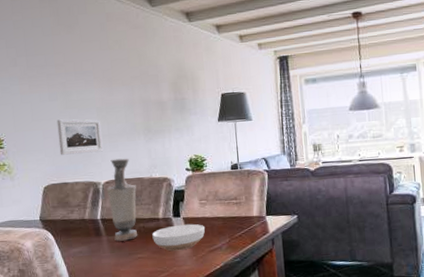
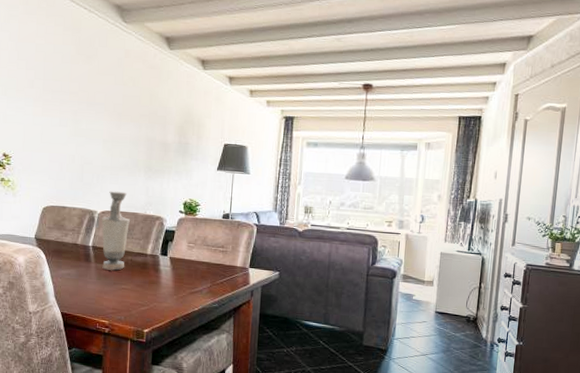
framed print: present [57,119,104,155] -> none [62,145,105,182]
bowl: present [152,223,205,251] -> none [138,263,189,288]

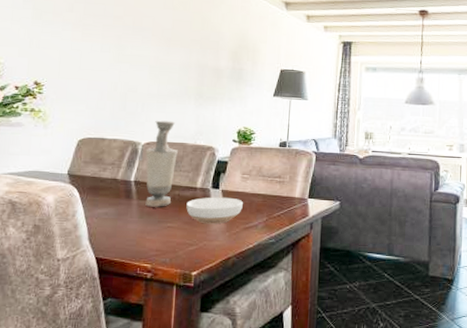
bowl: none [138,263,189,288] -> present [186,197,243,224]

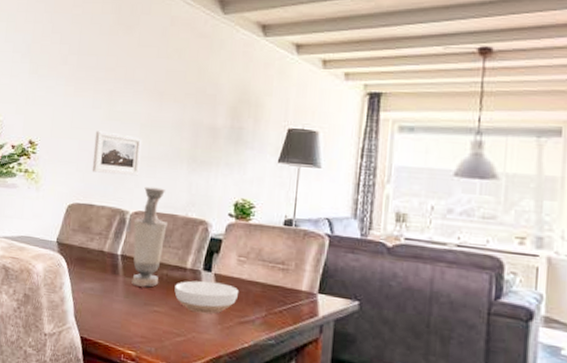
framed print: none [102,72,152,111] -> present [92,131,143,176]

